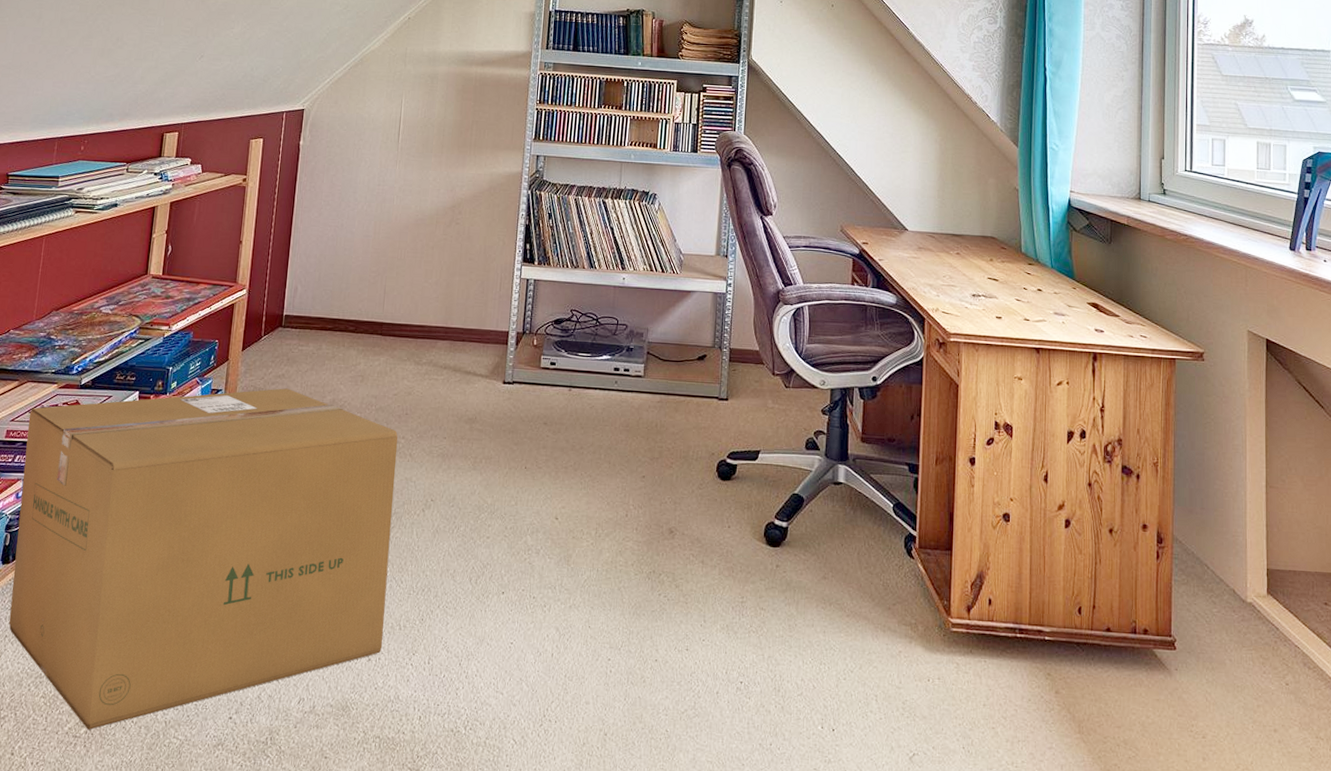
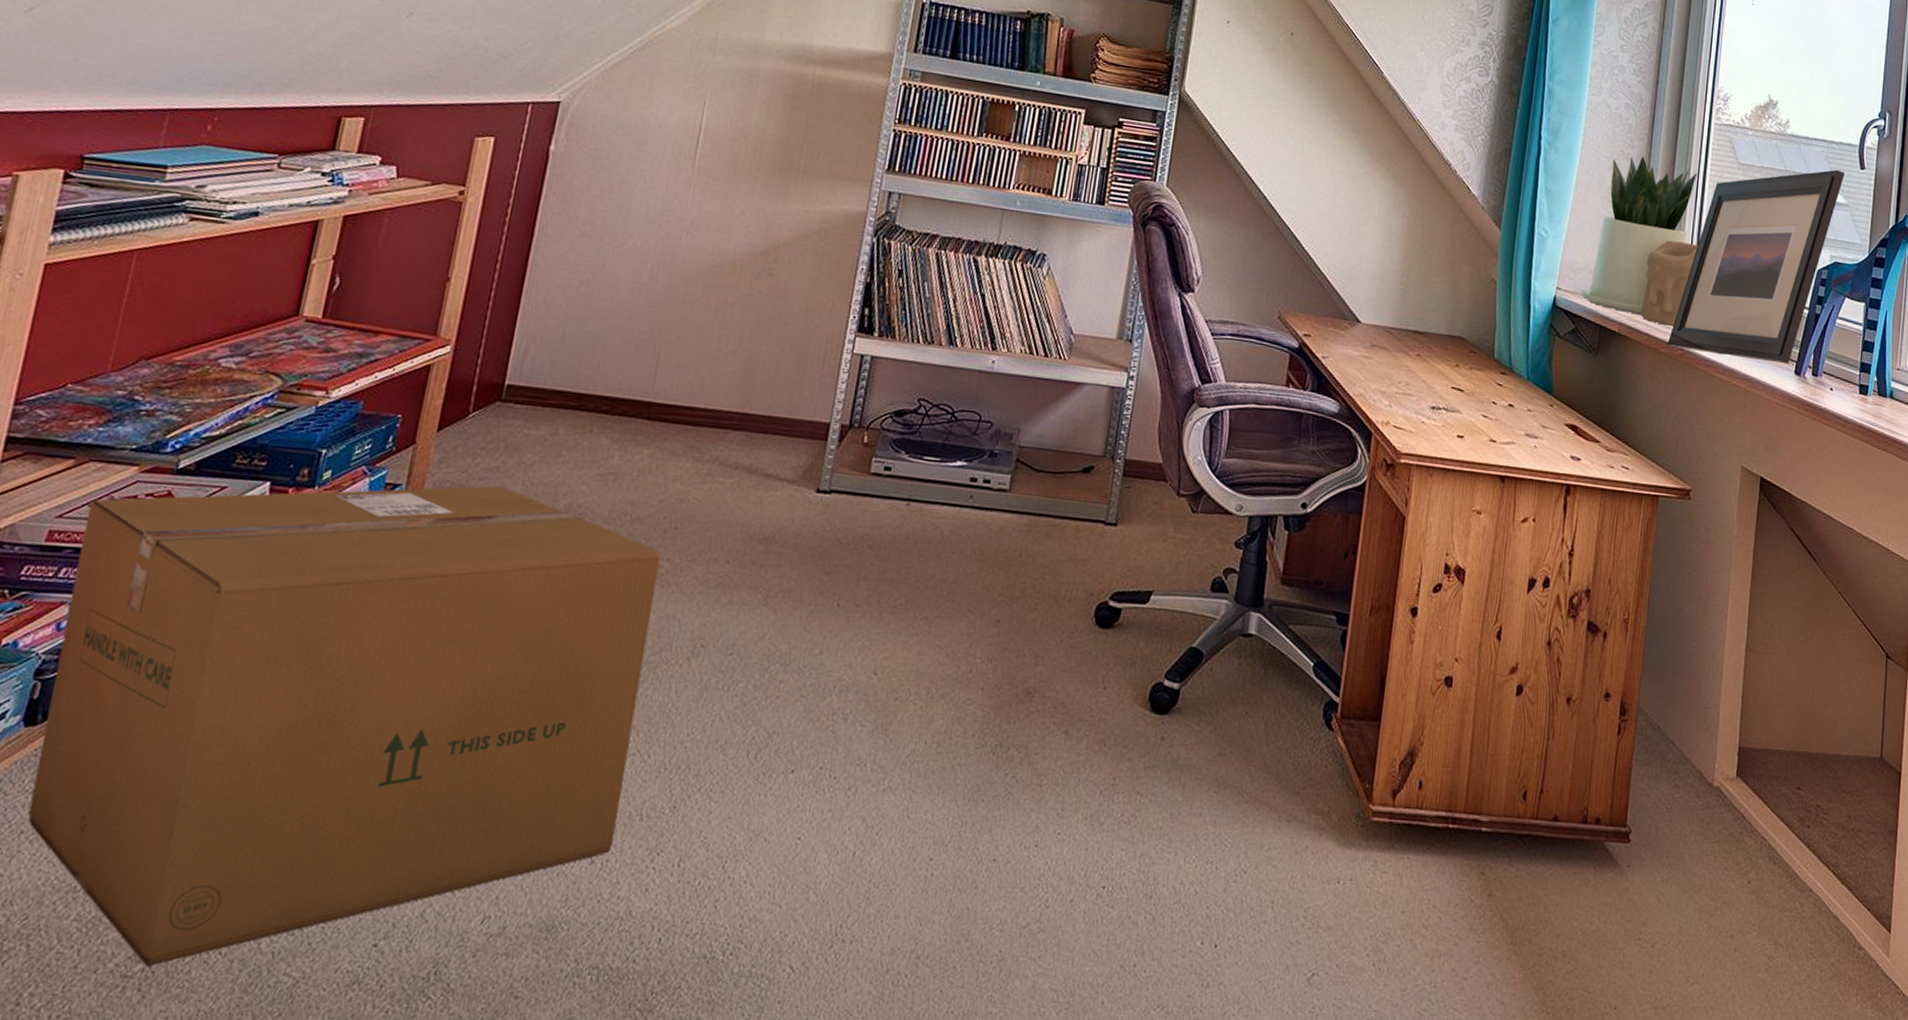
planter: none [1091,77,1186,208] -> present [1580,156,1698,314]
candle: none [1145,145,1192,216] -> present [1640,240,1698,326]
picture frame: none [1172,73,1320,242] -> present [1668,169,1845,365]

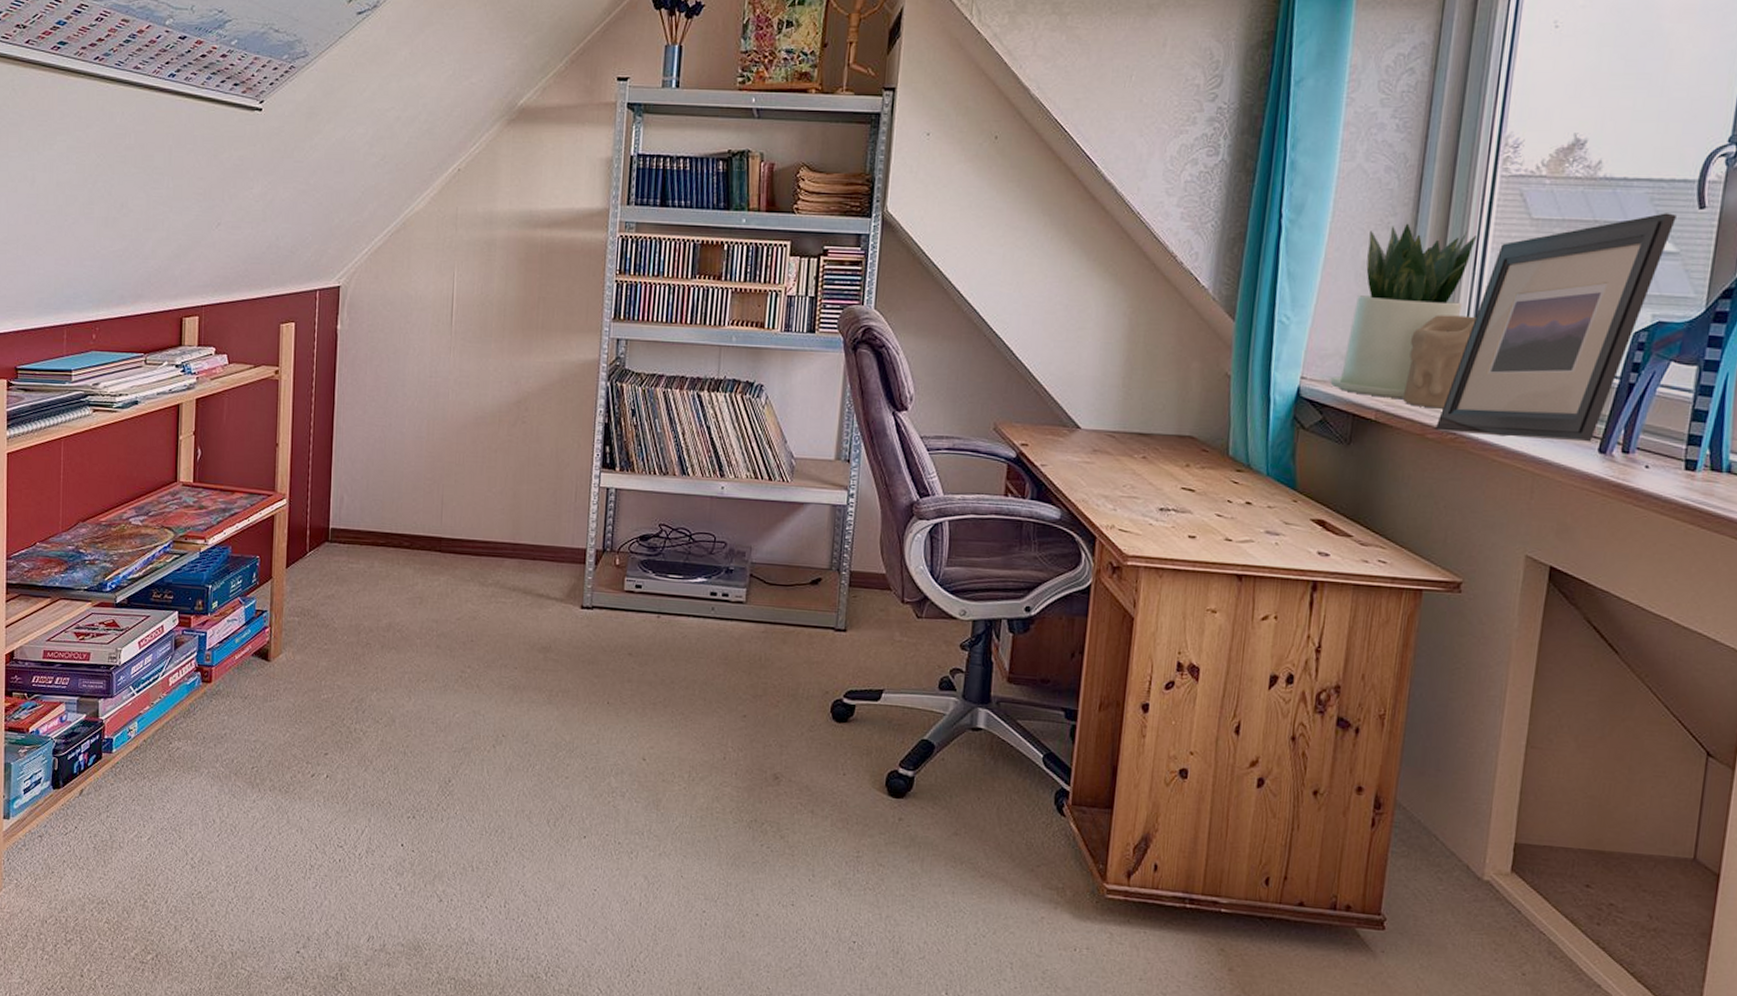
box: present [28,486,661,966] -> none [65,610,464,957]

